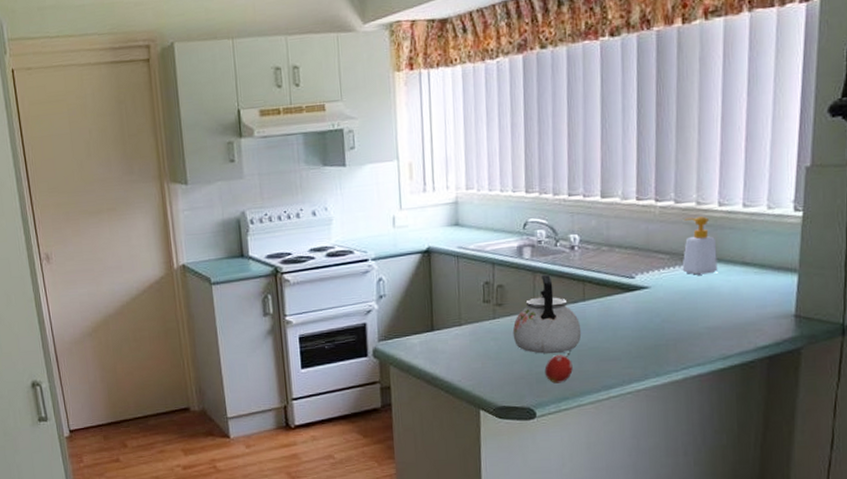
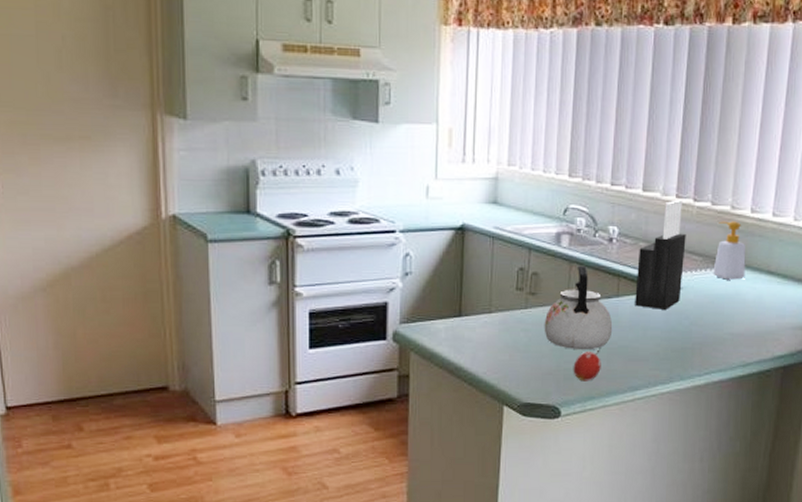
knife block: none [601,201,651,311] -> present [635,199,686,311]

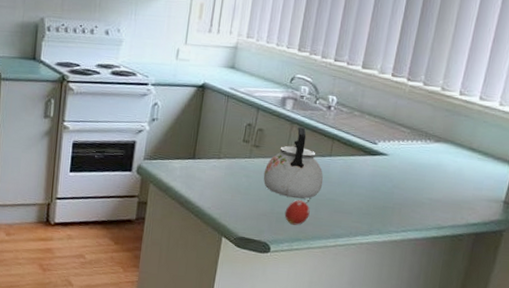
knife block: present [635,199,686,311] -> none [345,78,398,173]
soap bottle: present [713,221,746,280] -> none [418,100,452,153]

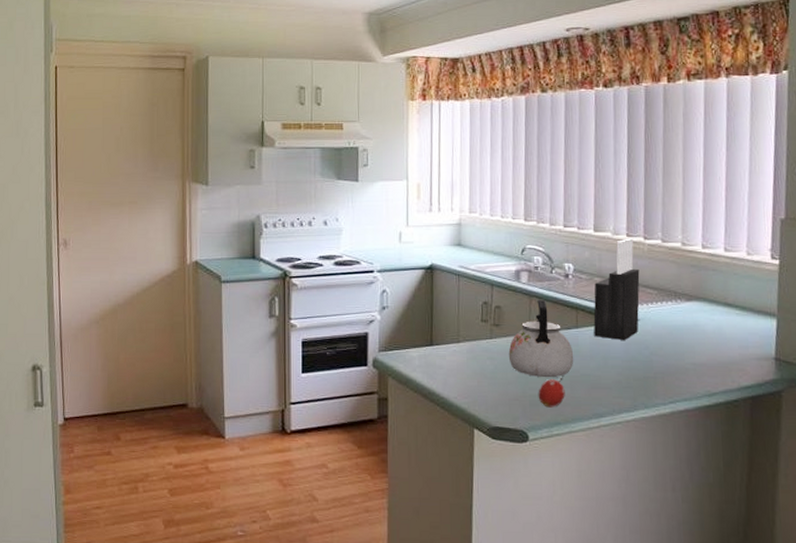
knife block: none [345,78,398,173] -> present [593,238,640,341]

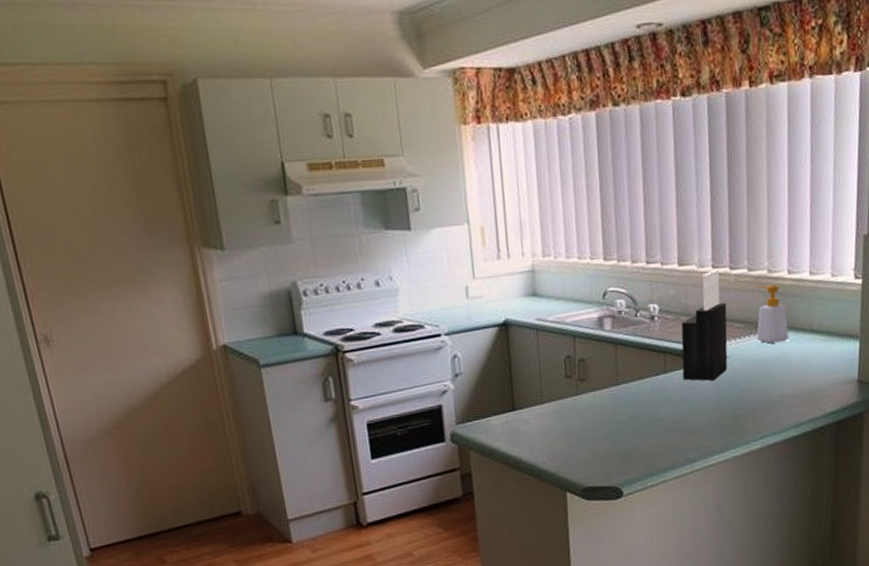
kettle: present [508,299,574,378] -> none [596,346,665,430]
fruit: present [538,378,565,408] -> none [629,428,657,460]
soap bottle: none [669,257,702,312] -> present [756,284,789,344]

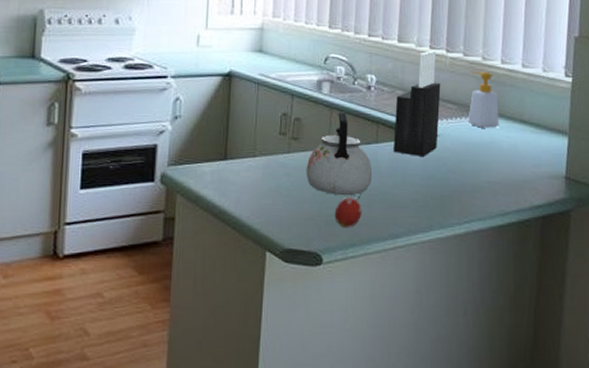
kettle: none [596,346,665,430] -> present [306,112,373,196]
fruit: none [629,428,657,460] -> present [334,196,362,228]

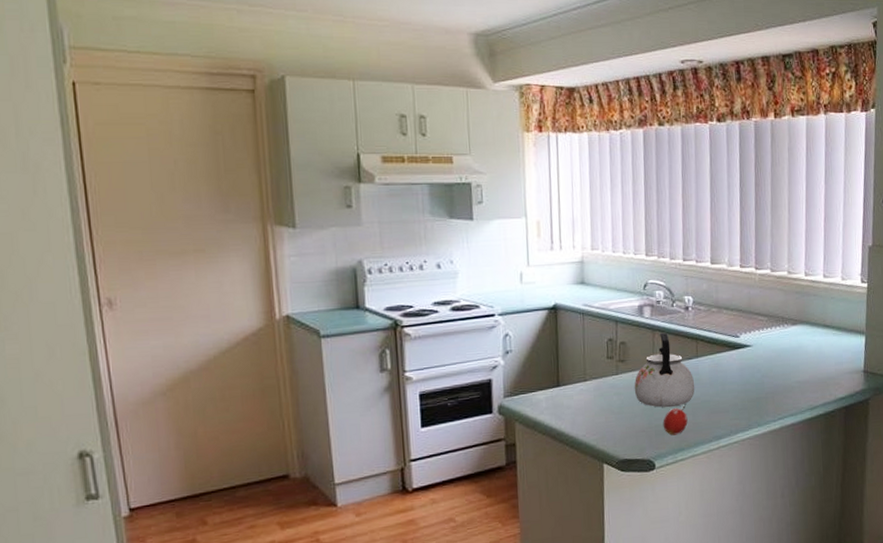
knife block: present [394,50,441,158] -> none [712,269,752,367]
soap bottle: present [468,71,499,128] -> none [777,284,805,335]

